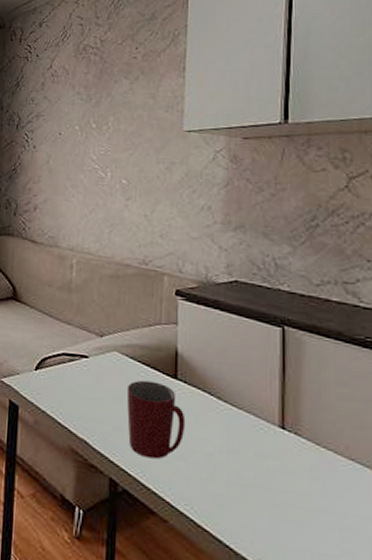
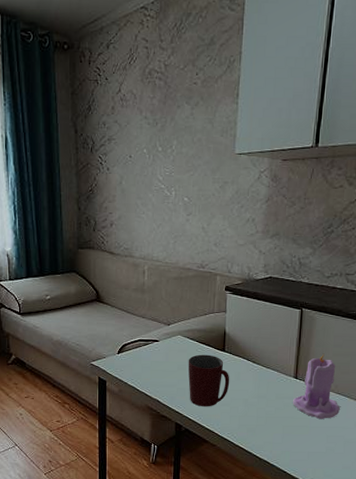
candle: none [281,394,357,500] -> present [293,353,340,420]

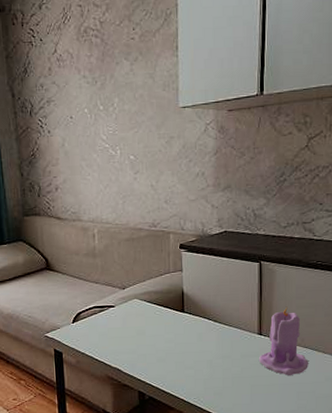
mug: present [188,354,230,407] -> none [146,317,192,372]

